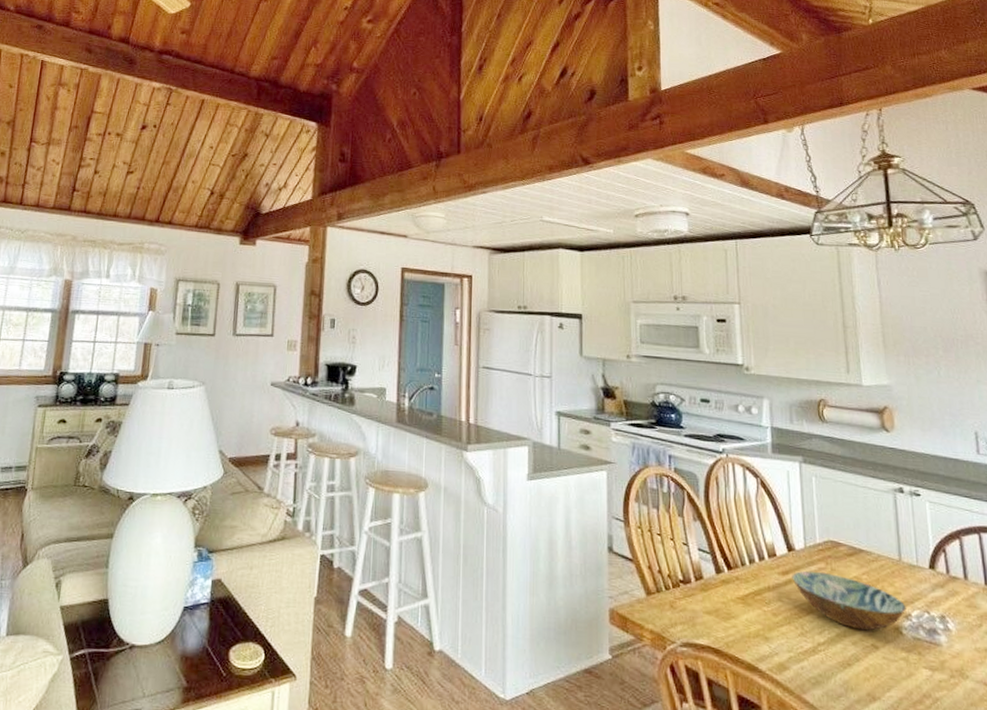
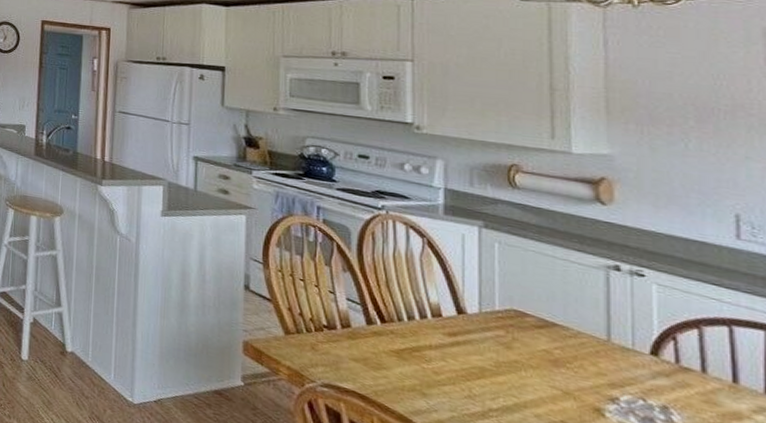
bowl: present [792,570,907,631] -> none [460,335,613,407]

